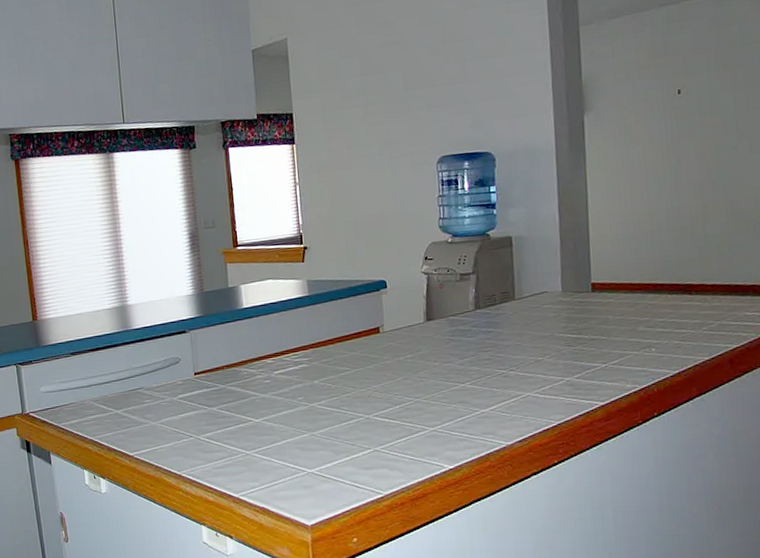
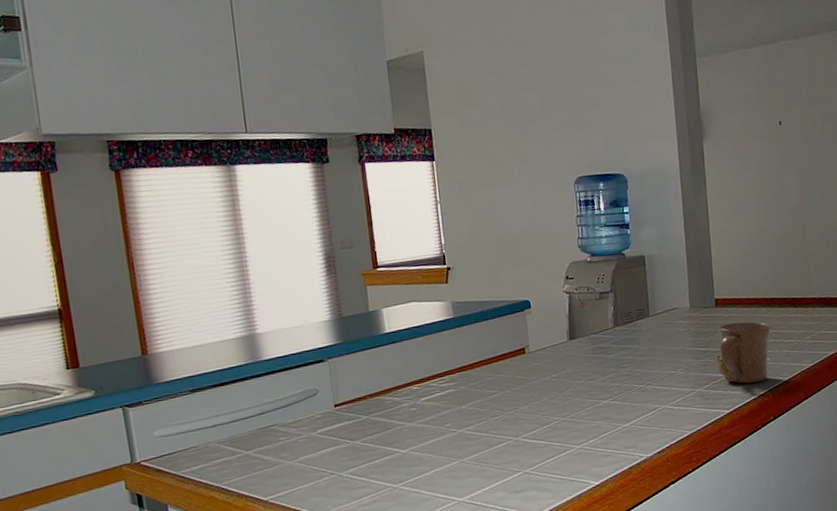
mug: none [589,308,659,375] -> present [715,321,772,384]

